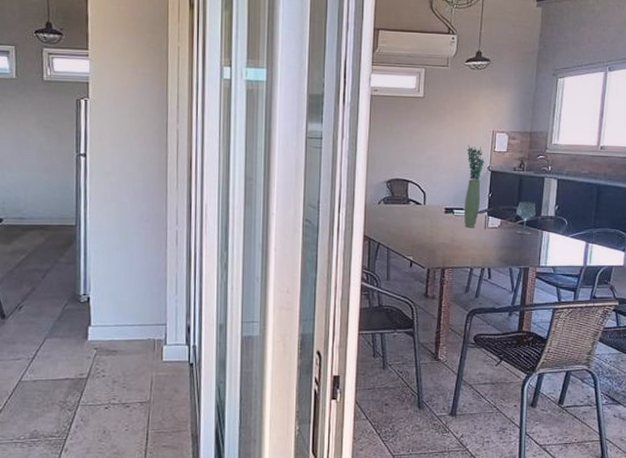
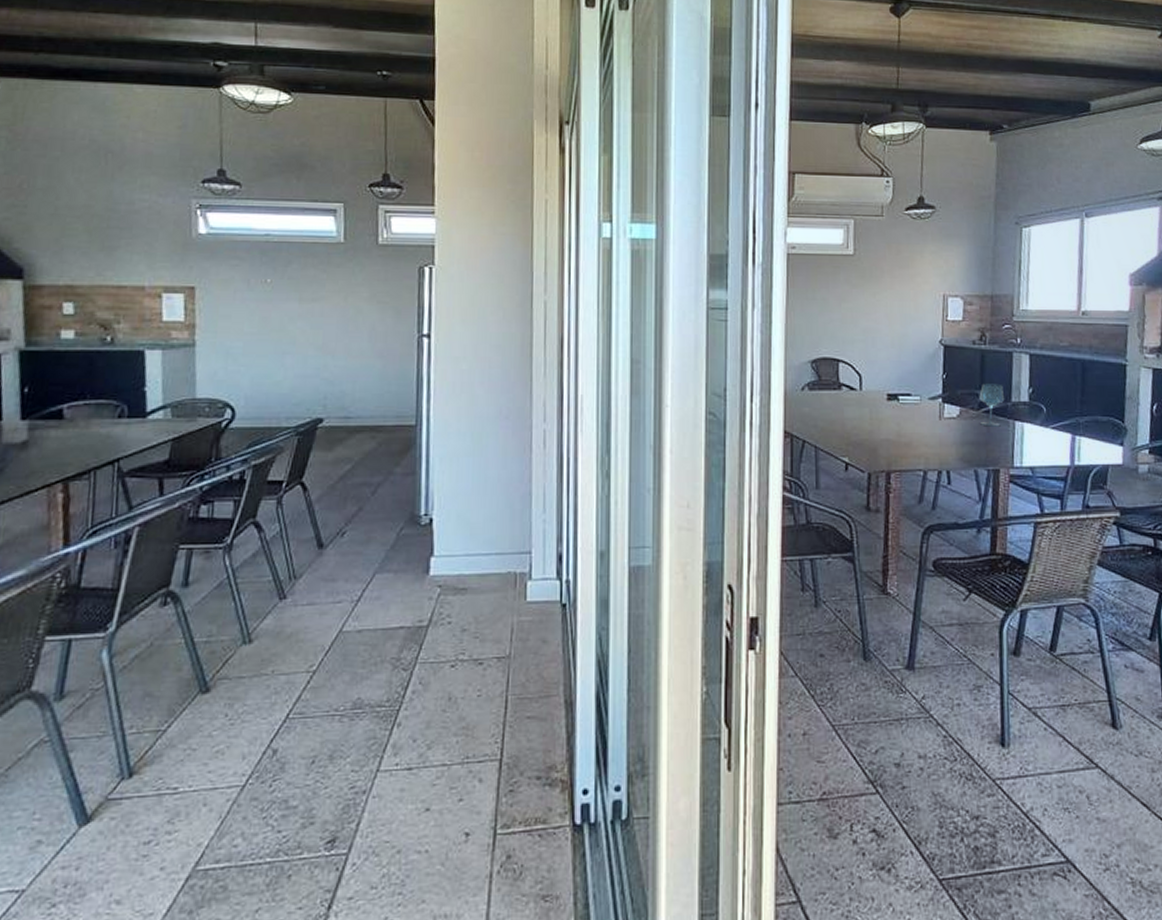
vase: present [463,144,484,228] -> none [911,312,935,419]

